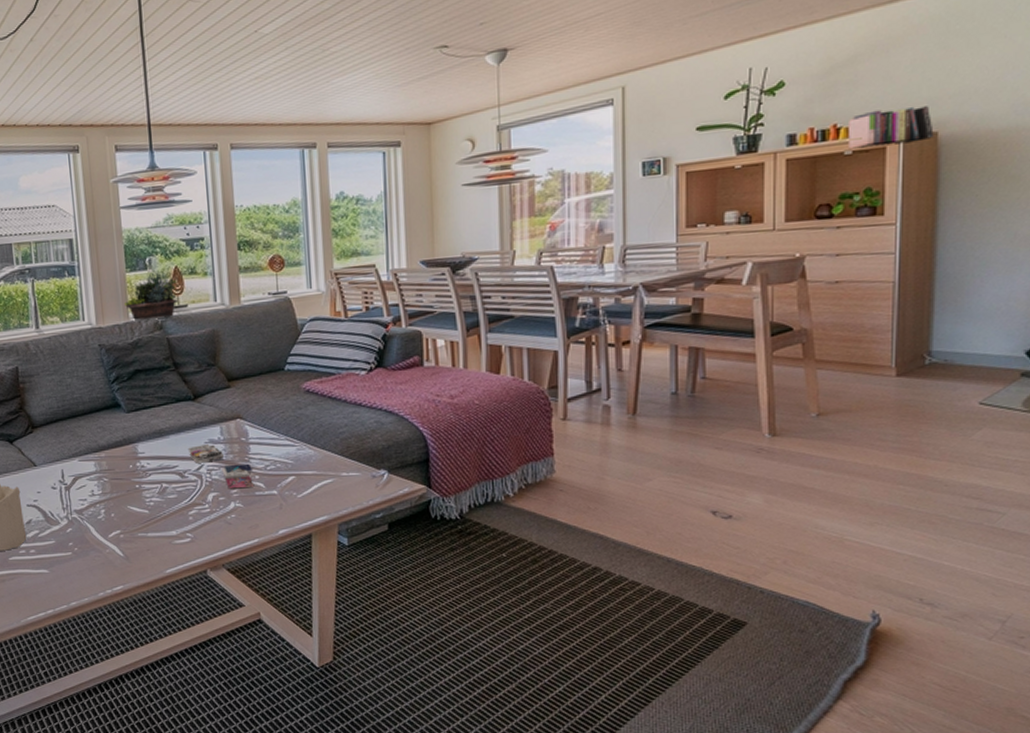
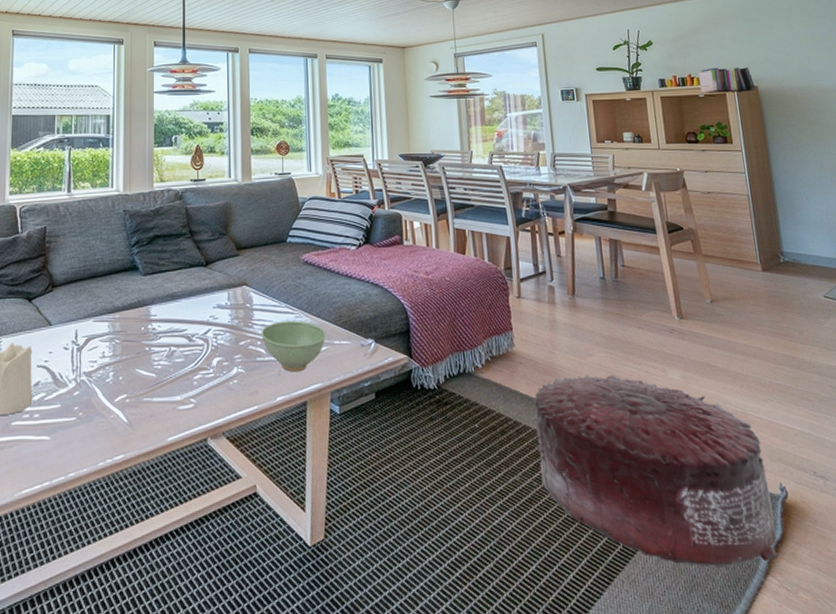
succulent planter: present [123,271,178,321] -> none [149,149,198,191]
magazine: present [187,443,255,489] -> none [197,308,256,354]
bowl: none [259,453,333,506] -> present [261,321,327,372]
pouf: none [573,499,858,691] -> present [534,374,778,567]

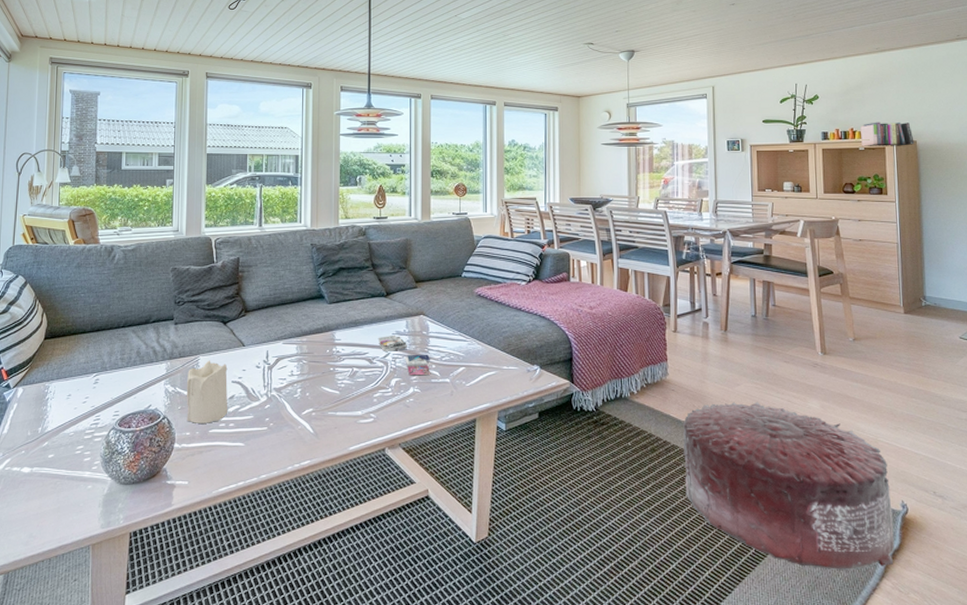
magazine: none [197,308,256,354] -> present [377,334,431,376]
bowl: present [261,321,327,372] -> none [436,348,496,393]

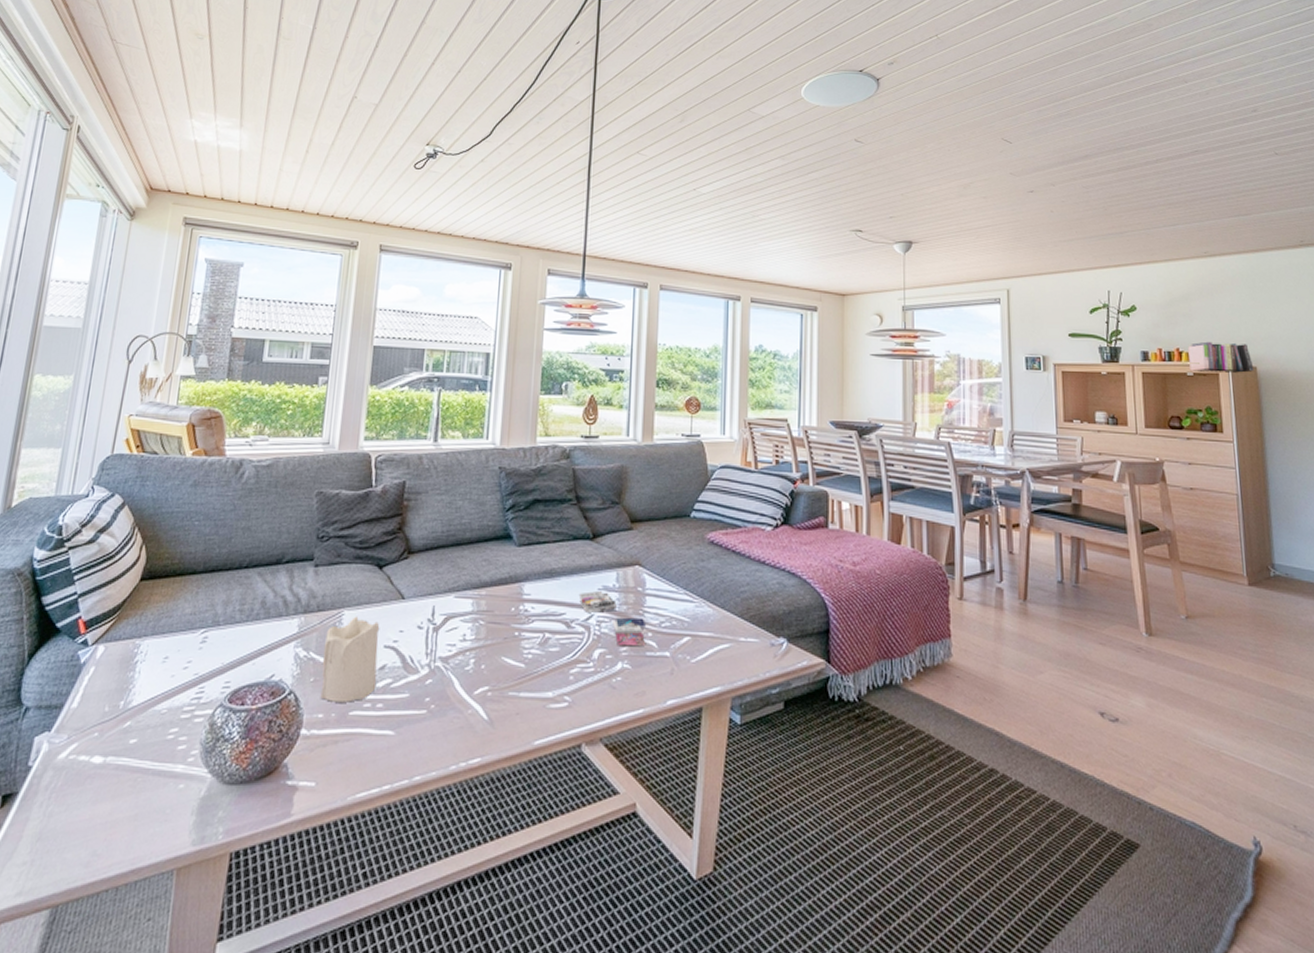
pouf: present [683,402,895,570] -> none [970,695,1246,931]

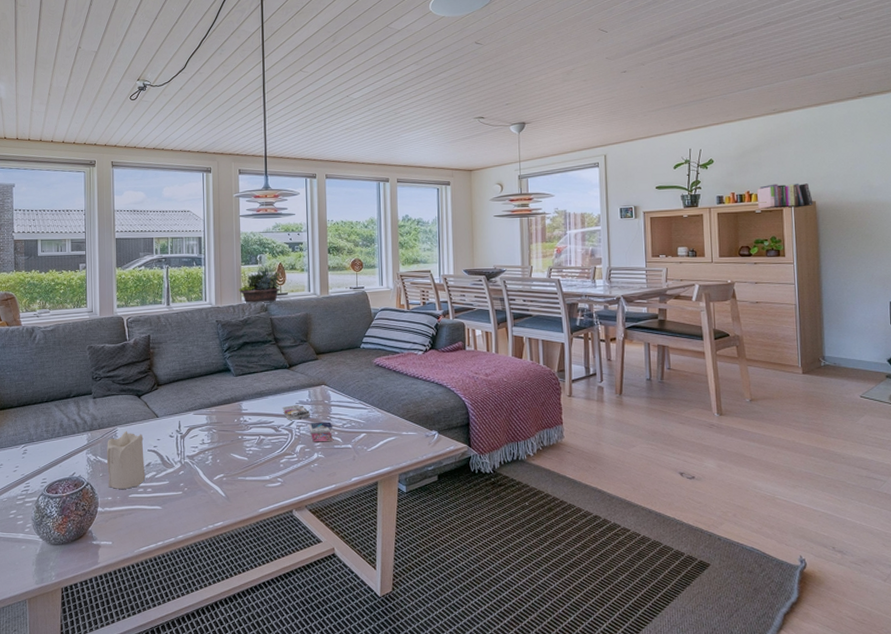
succulent planter: none [532,398,592,447] -> present [238,266,281,304]

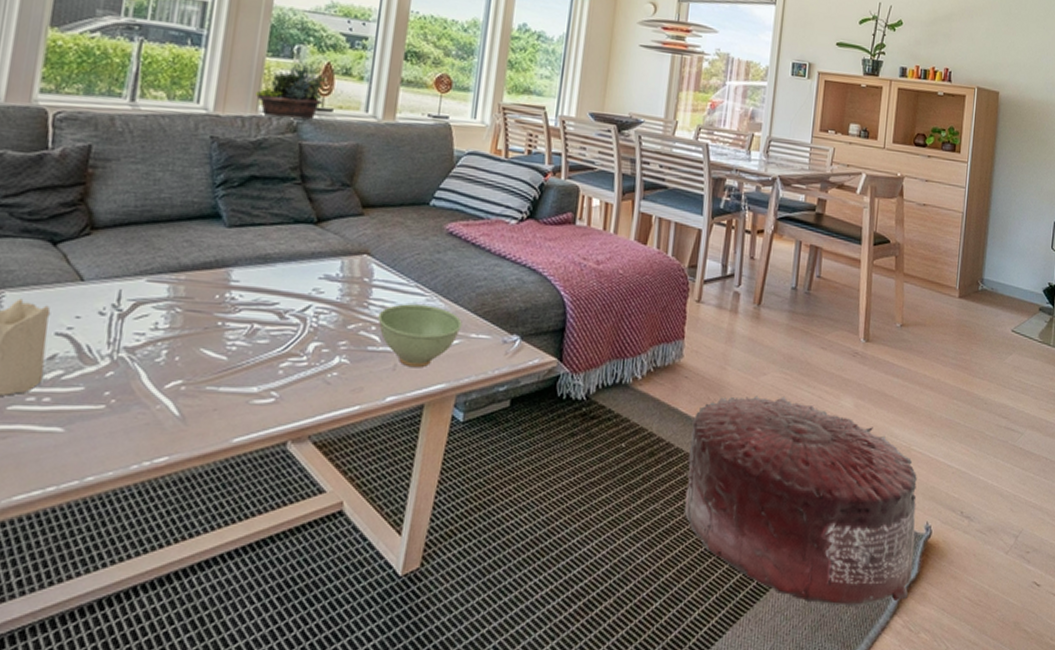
magazine: present [282,404,334,442] -> none [295,279,371,340]
bowl: none [338,415,395,458] -> present [378,304,463,368]
pouf: none [579,462,793,622] -> present [683,395,917,606]
books: present [757,183,813,209] -> none [941,63,997,97]

